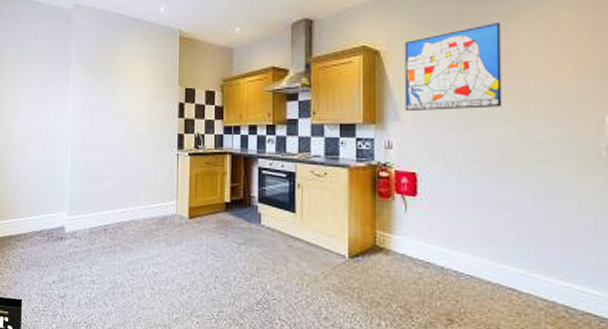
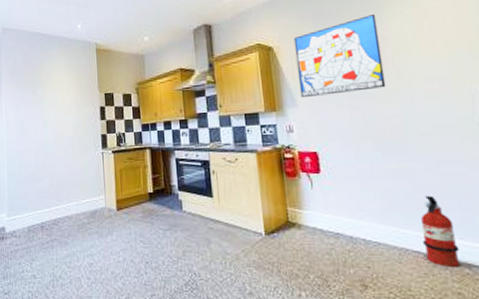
fire extinguisher: none [520,230,557,308] -> present [421,195,459,267]

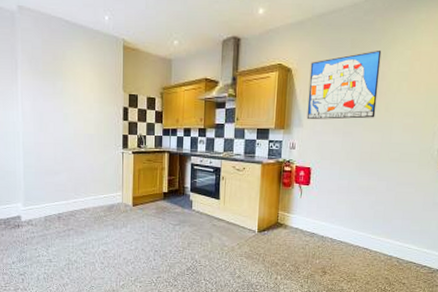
fire extinguisher: present [421,195,459,267] -> none [372,208,395,260]

